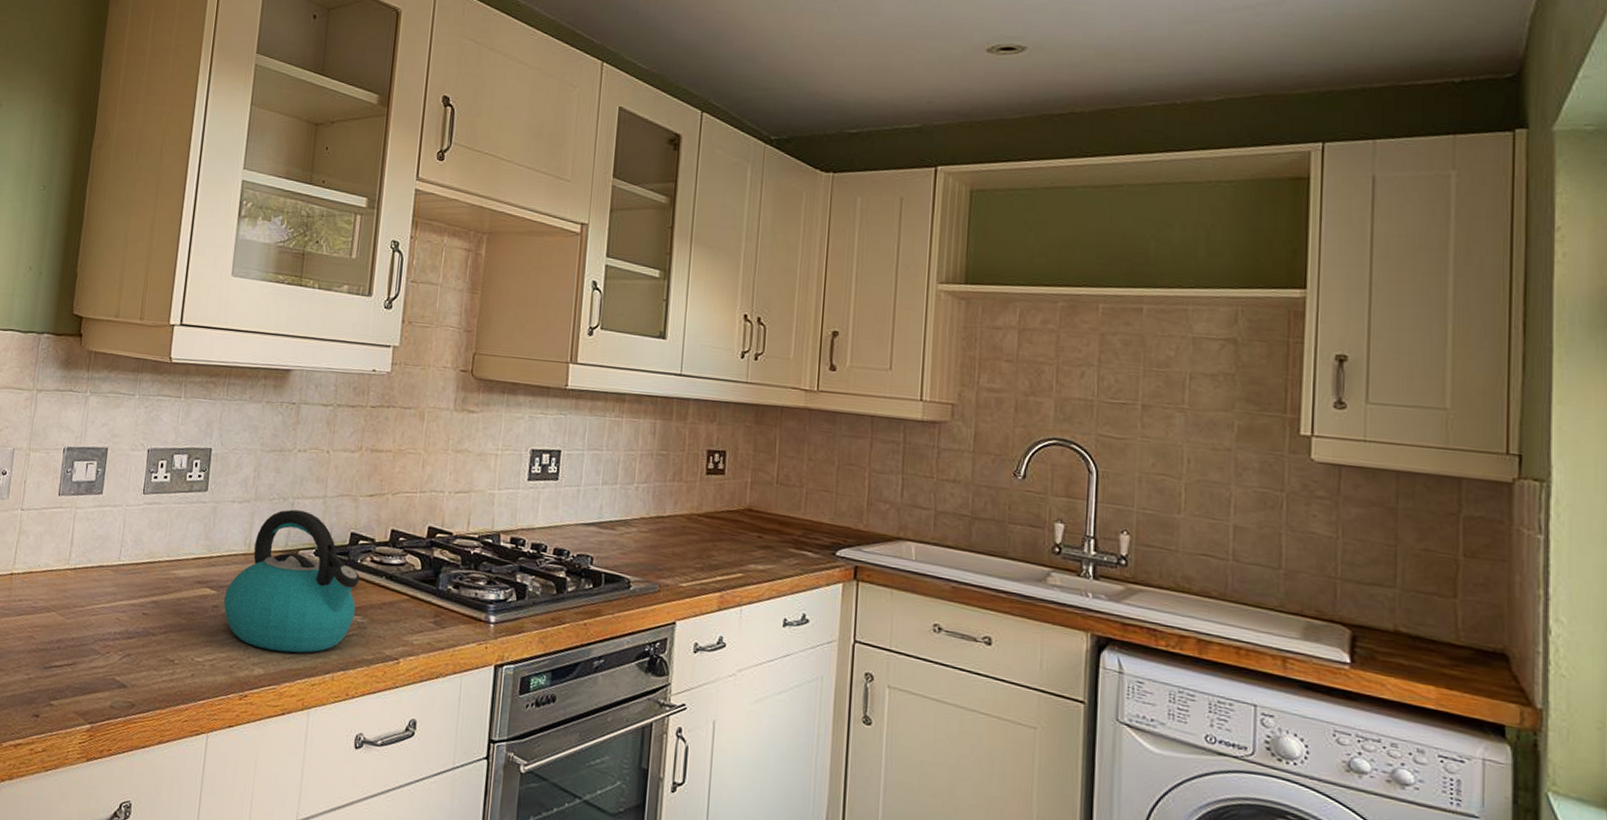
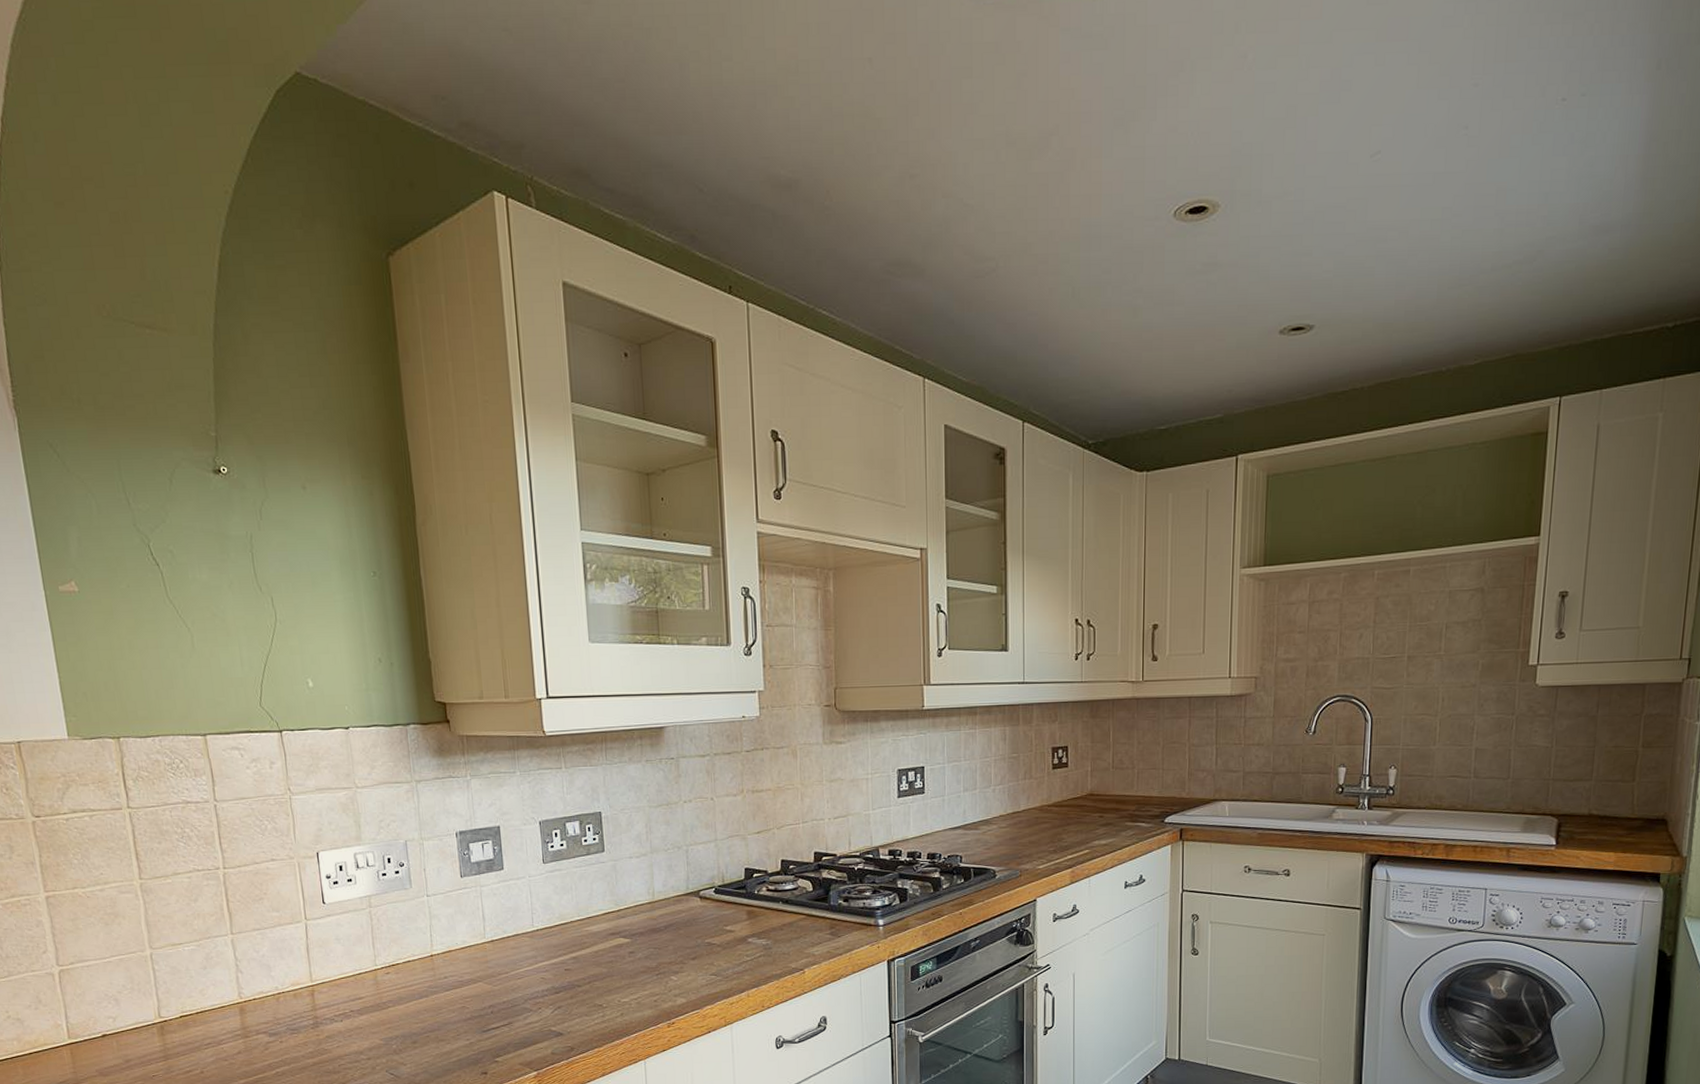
kettle: present [223,509,360,653] -> none [637,856,760,981]

